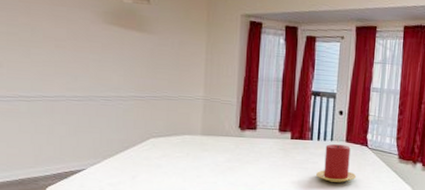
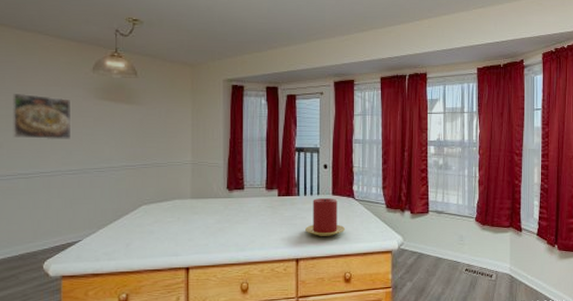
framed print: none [12,9,78,64] -> present [11,93,72,140]

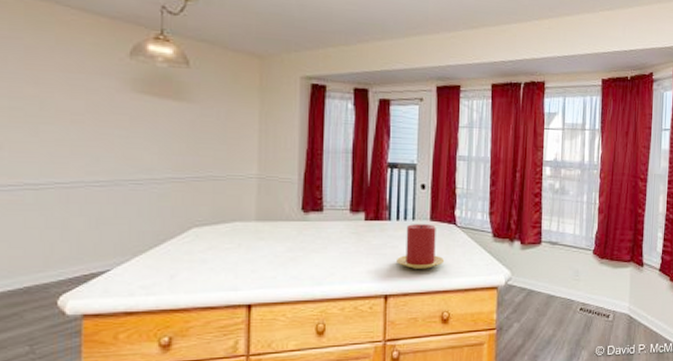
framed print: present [11,93,72,140] -> none [16,78,100,142]

